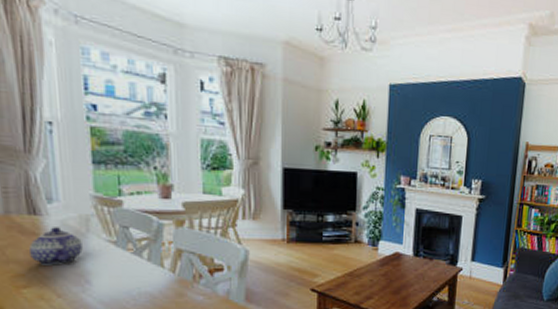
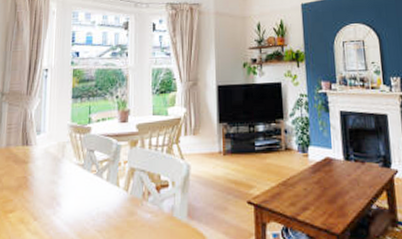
teapot: present [29,227,83,265] -> none [19,155,58,190]

